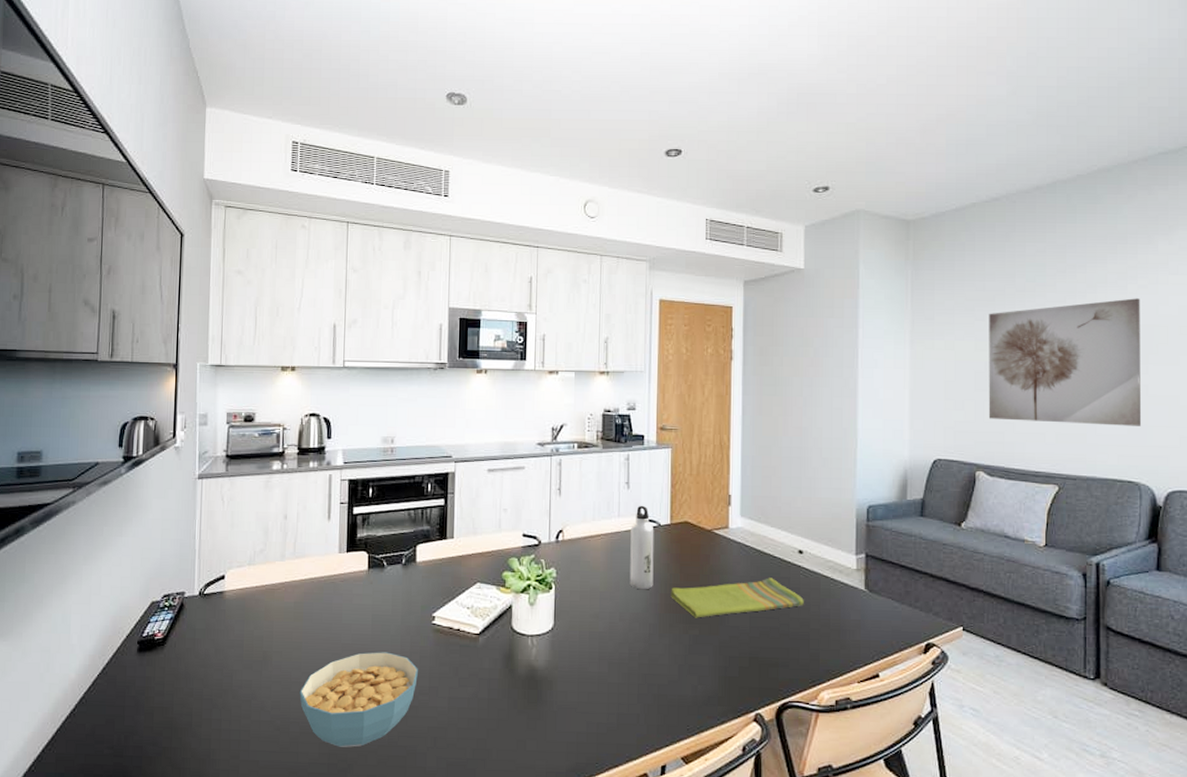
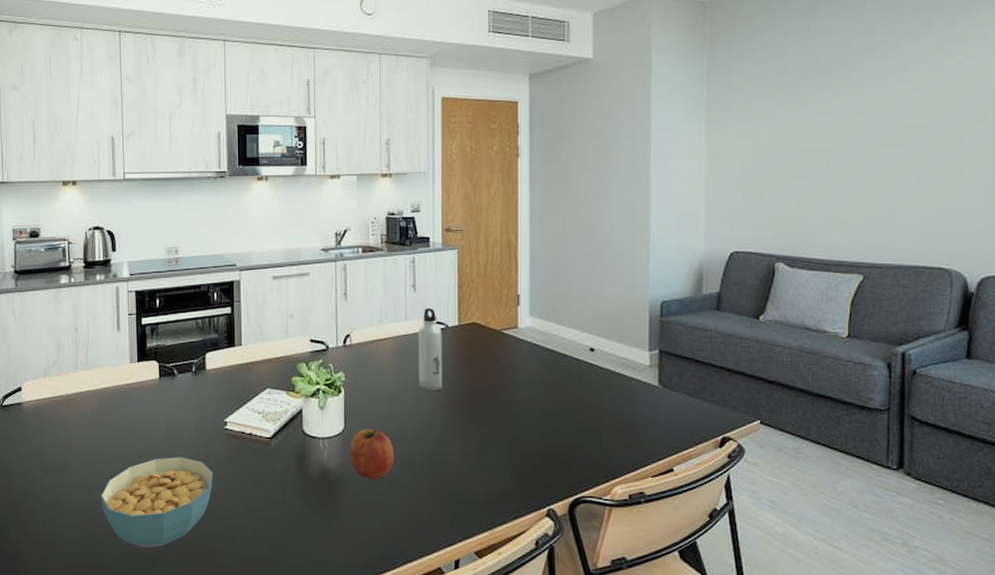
fruit: none [558,627,603,680] -> present [350,429,394,480]
dish towel: present [671,578,804,618] -> none [460,376,596,418]
wall art: present [988,298,1142,426] -> none [789,74,957,211]

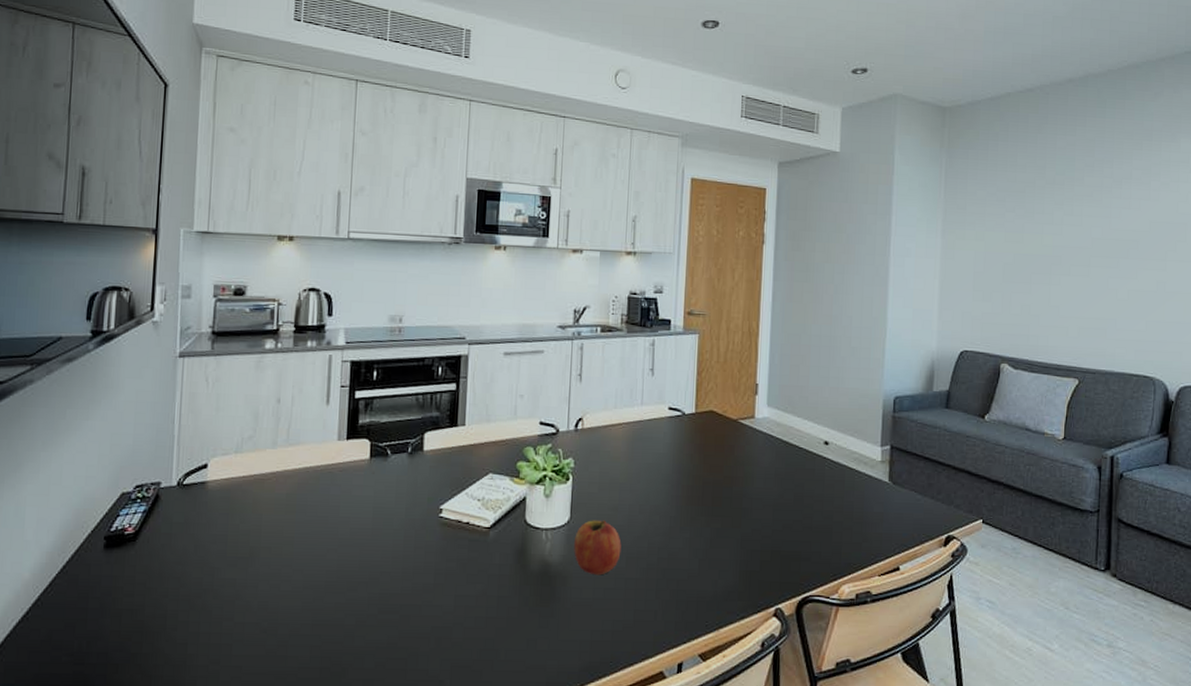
cereal bowl: present [100,457,213,547] -> none [290,547,422,650]
water bottle: present [418,307,443,391] -> none [651,393,678,482]

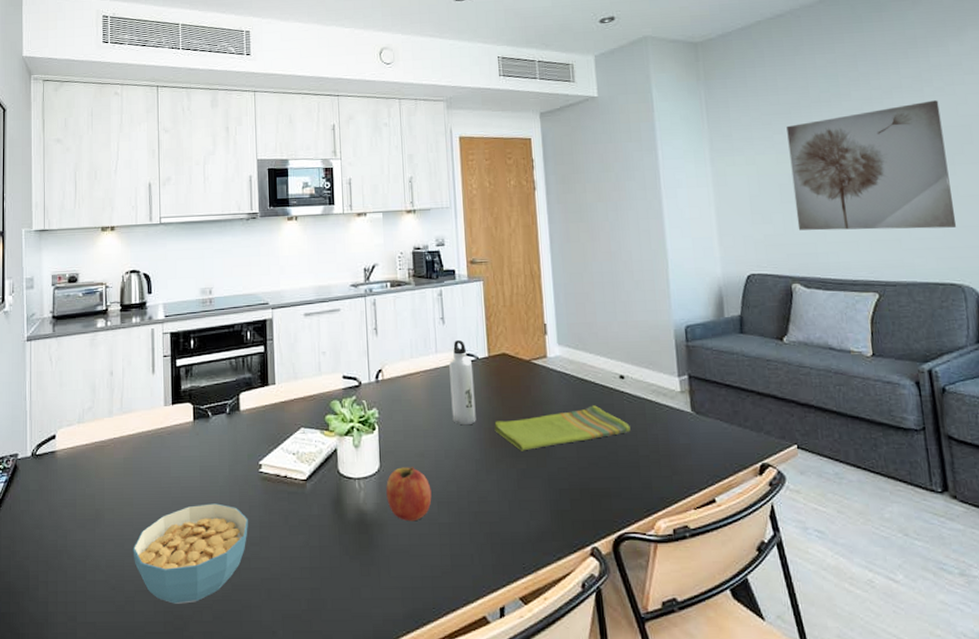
cereal bowl: none [290,547,422,650] -> present [133,503,248,604]
water bottle: none [651,393,678,482] -> present [449,339,476,426]
dish towel: none [693,469,828,511] -> present [494,405,631,451]
wall art: none [1015,195,1162,322] -> present [786,100,957,231]

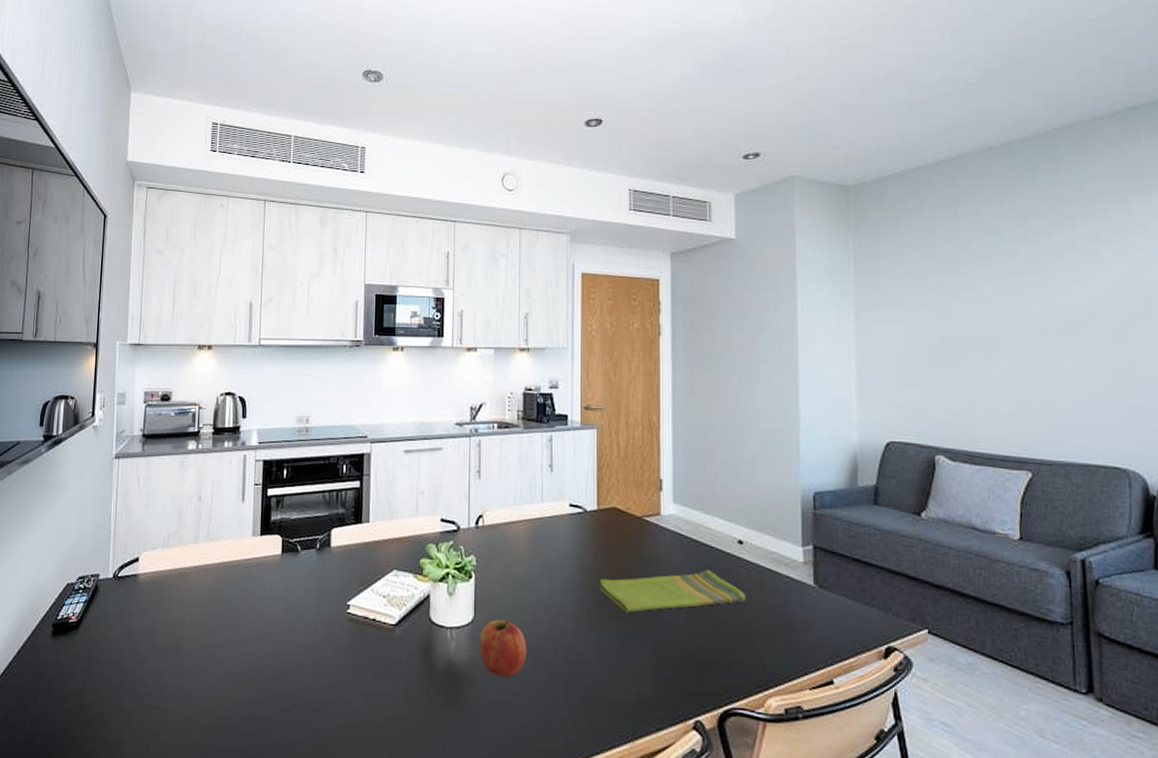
cereal bowl: present [133,503,248,604] -> none [211,641,332,743]
water bottle: present [449,339,476,426] -> none [554,489,580,581]
wall art: present [786,100,957,231] -> none [942,265,1126,406]

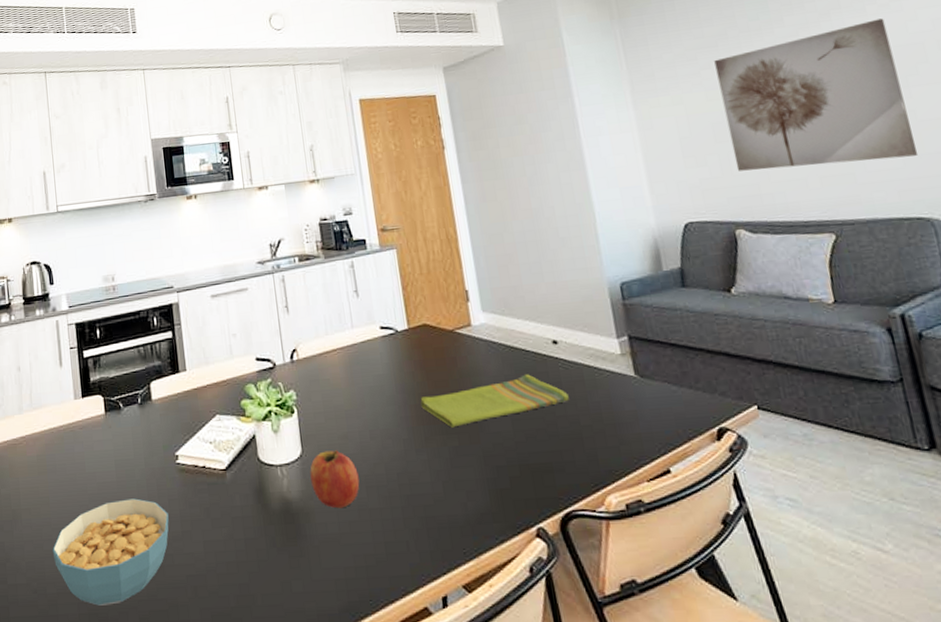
cereal bowl: none [211,641,332,743] -> present [52,498,169,606]
wall art: none [942,265,1126,406] -> present [714,18,918,171]

